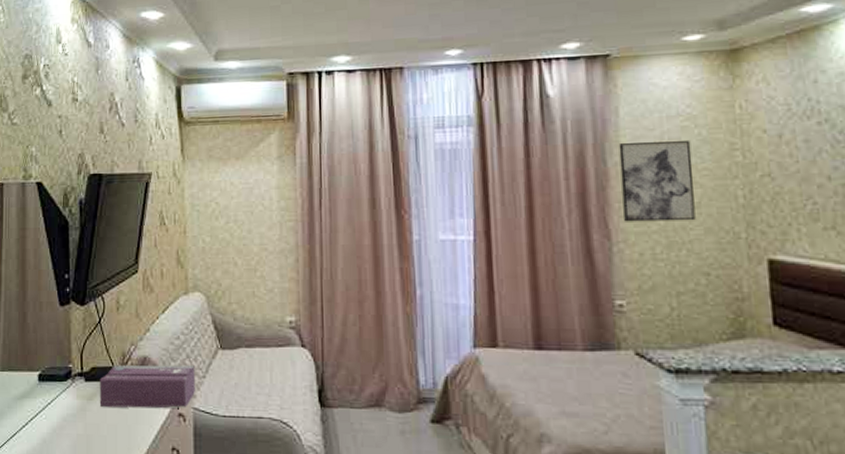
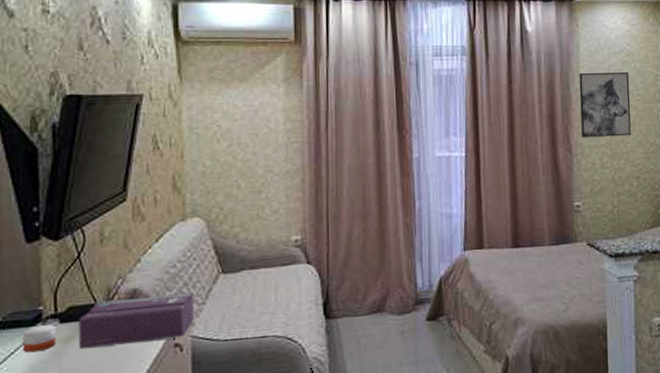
candle: none [56,382,82,405] -> present [22,325,55,353]

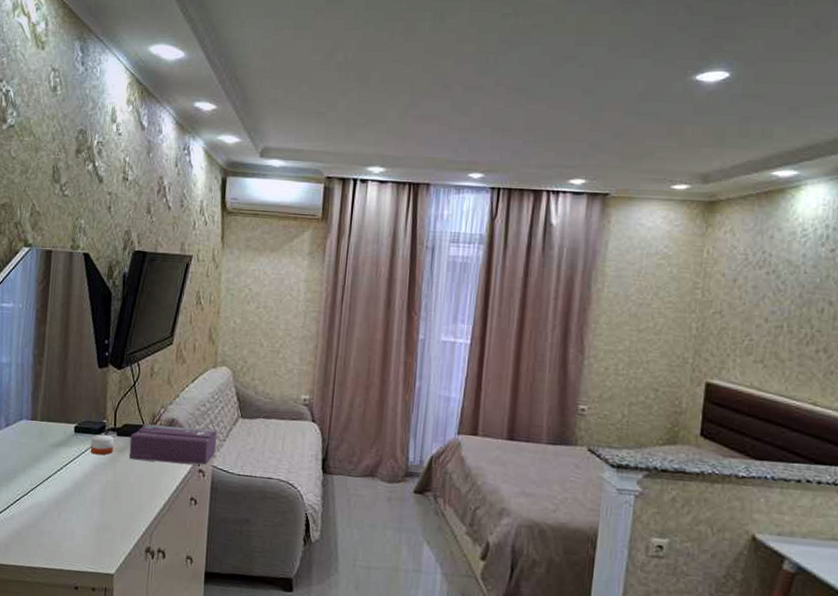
wall art: present [579,72,631,138] -> none [596,273,662,345]

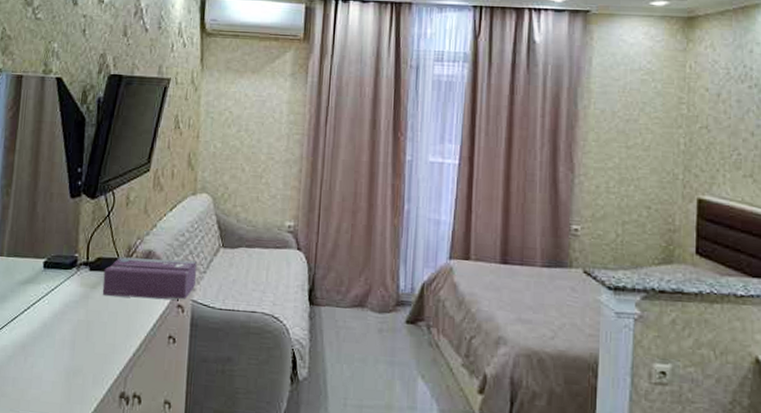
candle: present [90,435,114,456] -> none [60,270,86,292]

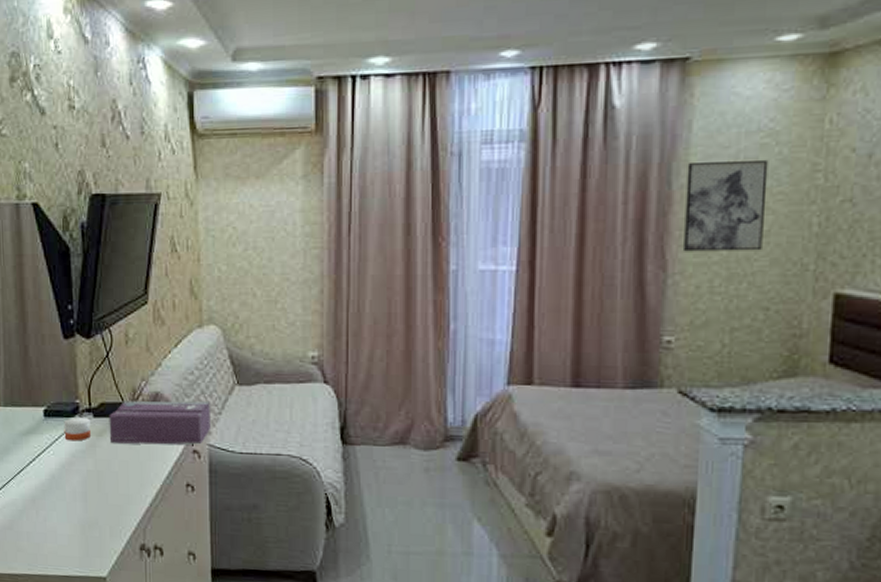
candle: none [60,270,86,292] -> present [64,418,91,441]
wall art: none [585,90,647,162] -> present [682,161,769,252]

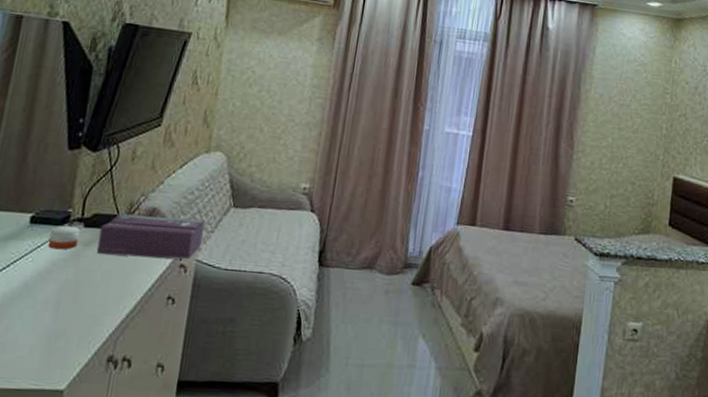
wall art: present [682,161,769,252] -> none [584,75,639,142]

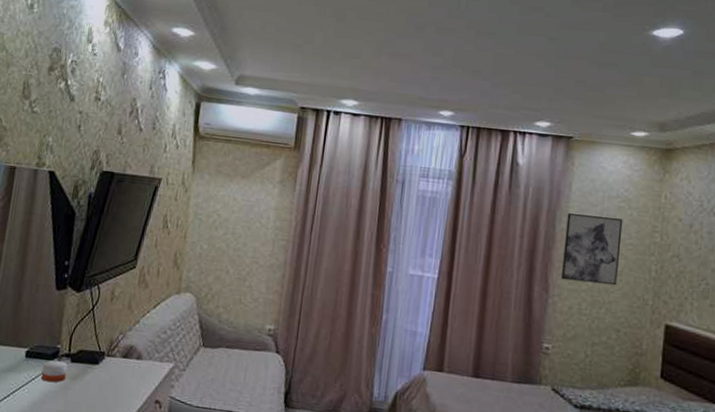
tissue box: present [96,213,205,260] -> none [82,350,177,396]
wall art: none [584,75,639,142] -> present [560,213,623,286]

